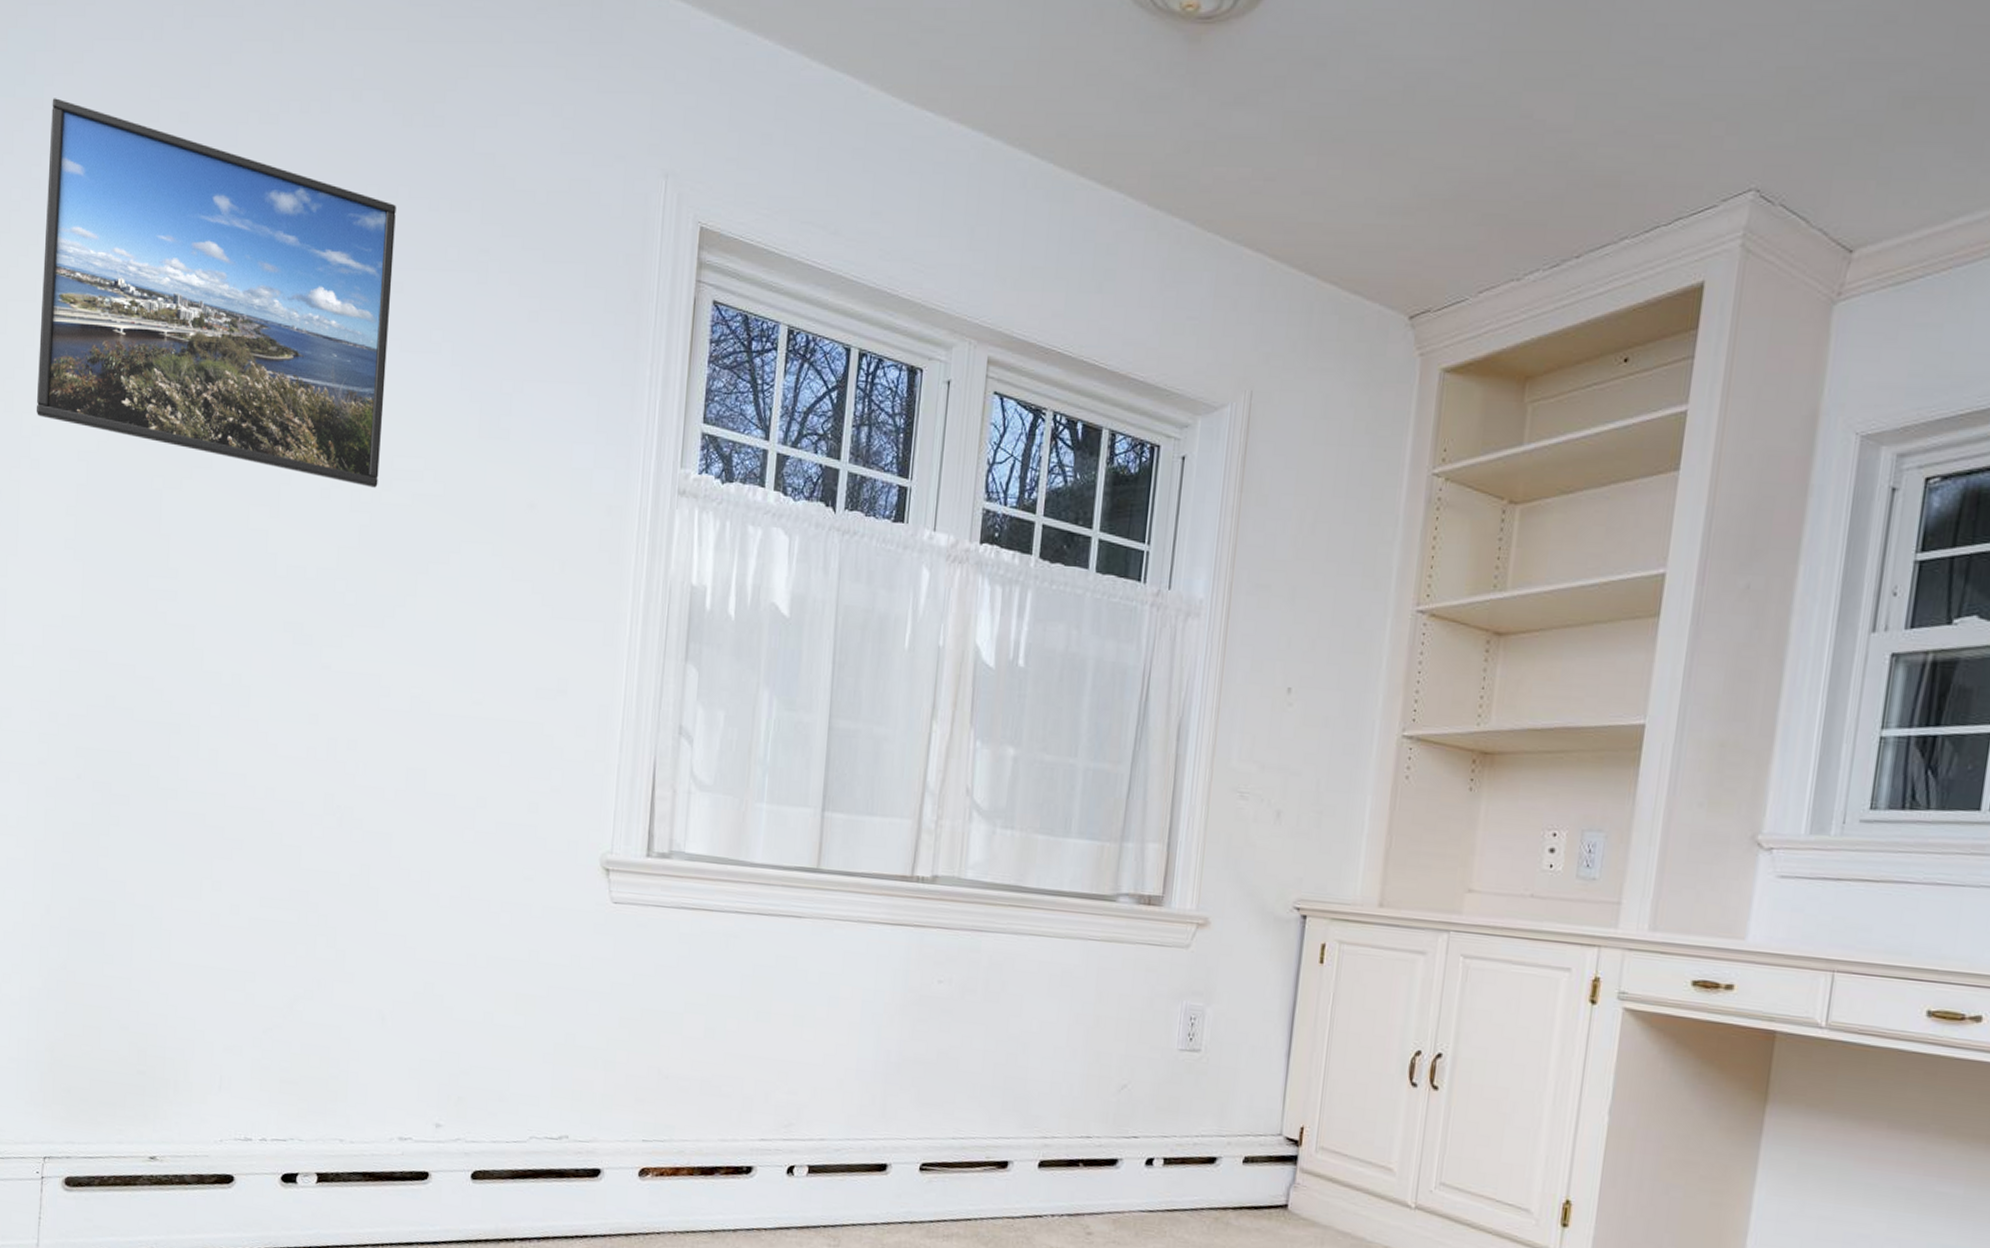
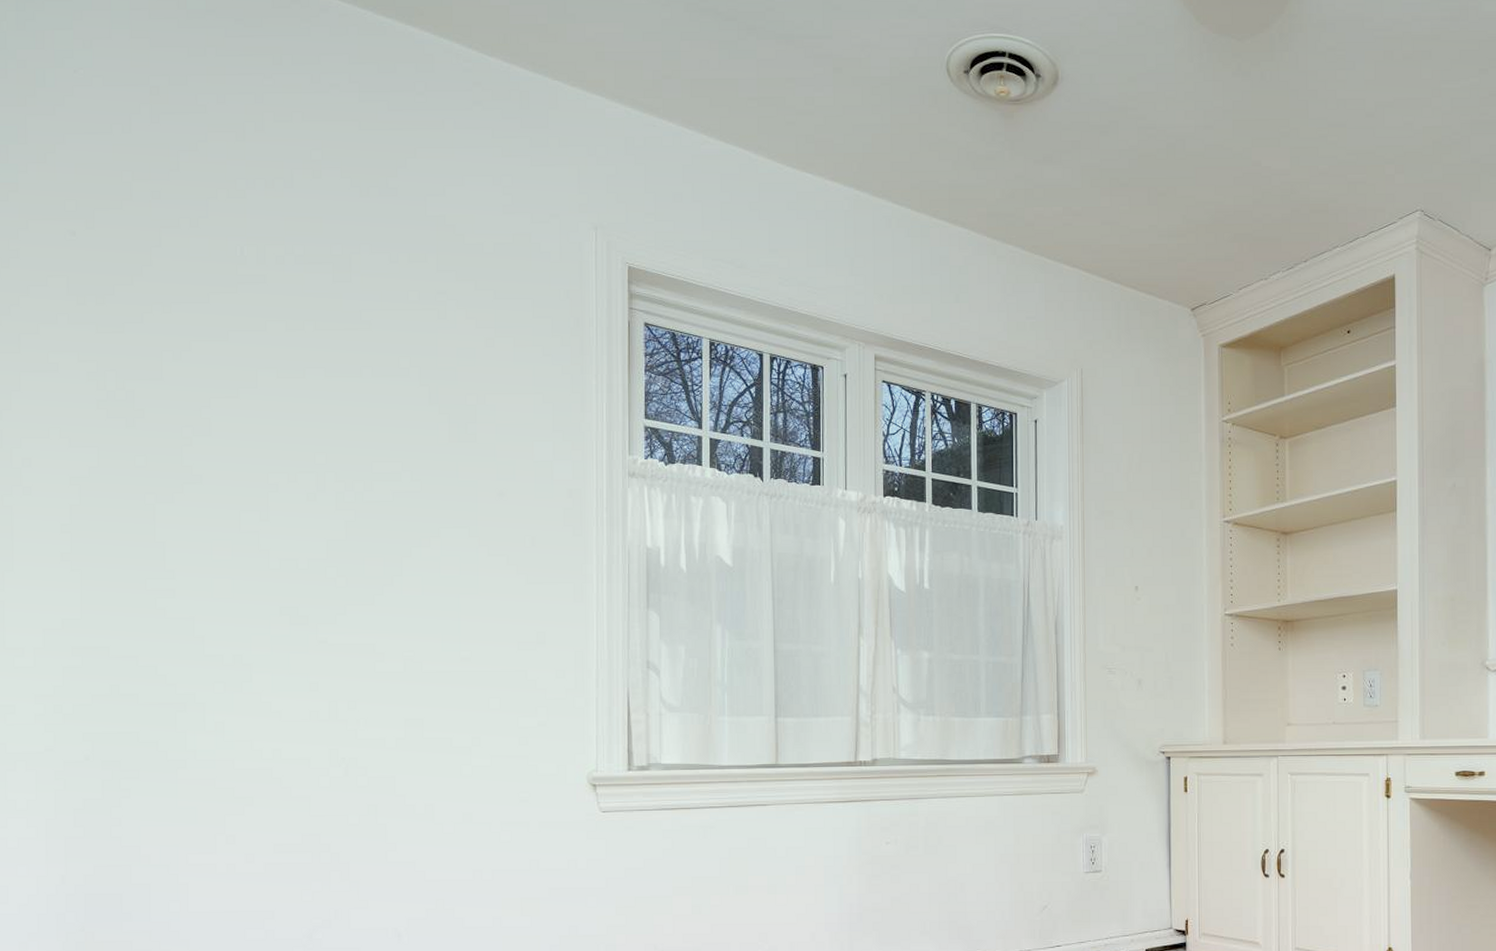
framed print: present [36,98,396,488] -> none [25,182,360,489]

